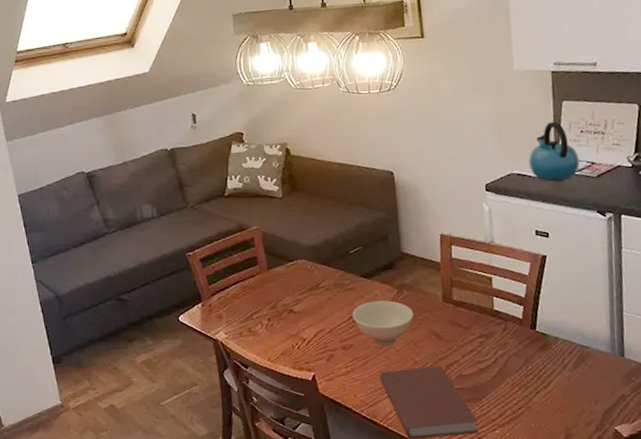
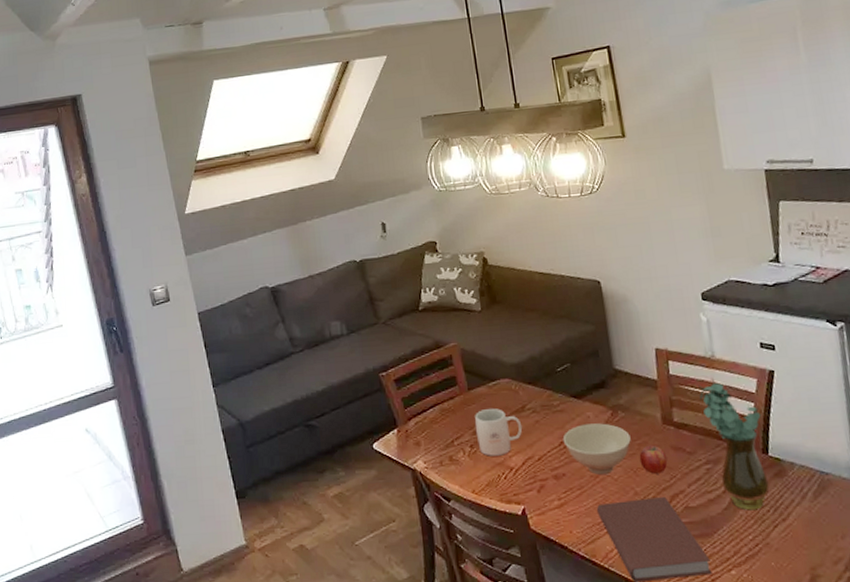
mug: none [272,285,316,329] -> present [474,408,523,456]
fruit: none [420,320,446,346] -> present [639,445,668,474]
vase: none [477,263,535,379] -> present [698,379,770,511]
kettle: present [528,122,580,181] -> none [746,224,803,288]

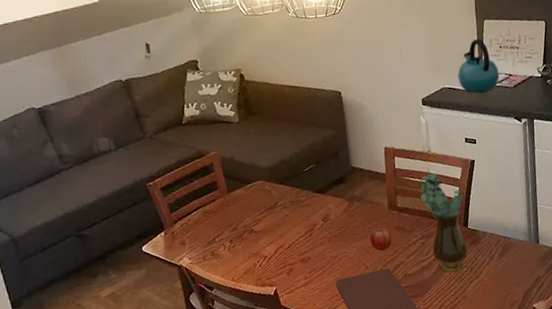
mug: present [474,408,523,456] -> none [233,207,275,249]
bowl: present [562,423,631,474] -> none [308,212,364,255]
kettle: none [746,224,803,288] -> present [457,39,500,93]

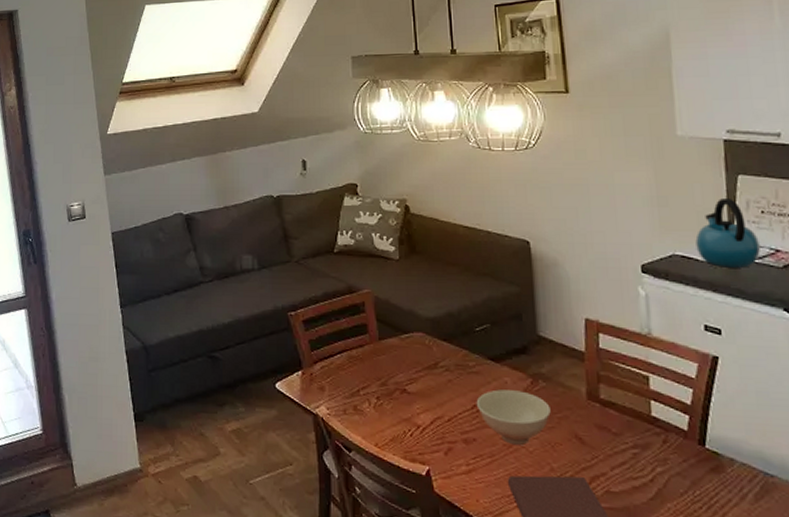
bowl: none [308,212,364,255] -> present [476,389,551,445]
fruit: present [369,227,392,251] -> none [558,420,590,452]
vase: present [417,170,468,273] -> none [630,358,704,505]

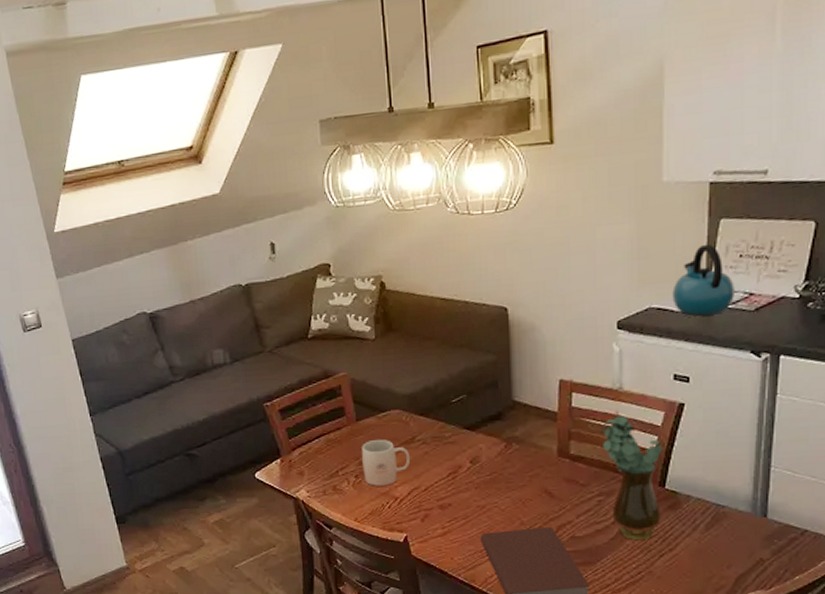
mug: none [383,361,434,412] -> present [361,439,411,486]
bowl: present [476,389,551,445] -> none [451,455,523,505]
vase: none [630,358,704,505] -> present [601,412,664,541]

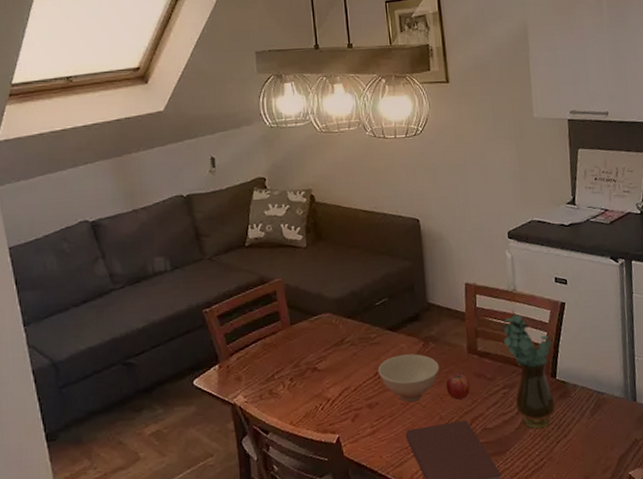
mug: present [361,439,411,486] -> none [295,342,341,389]
bowl: none [451,455,523,505] -> present [377,354,439,402]
fruit: none [529,477,559,505] -> present [445,372,471,400]
kettle: present [672,245,734,316] -> none [548,169,594,228]

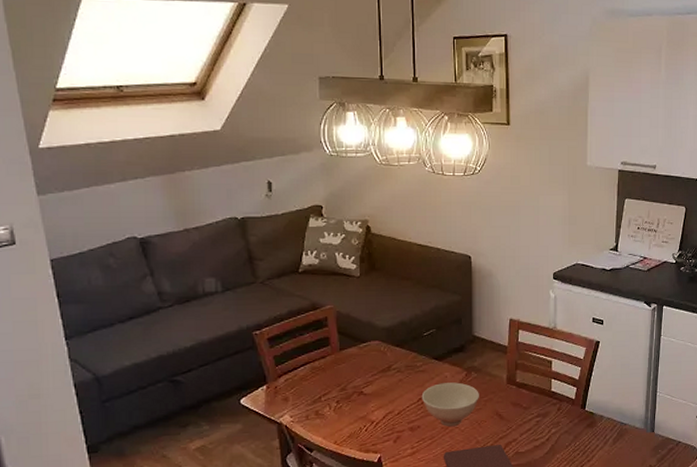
fruit: present [445,372,471,400] -> none [484,401,507,426]
vase: present [501,311,555,429] -> none [540,347,585,454]

